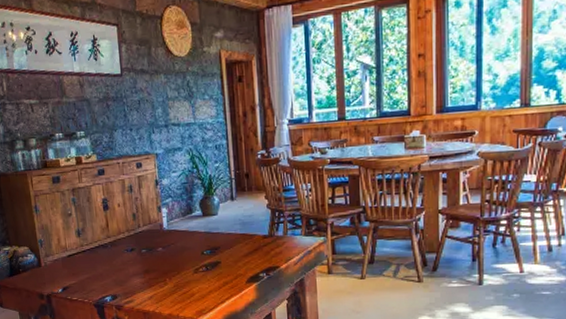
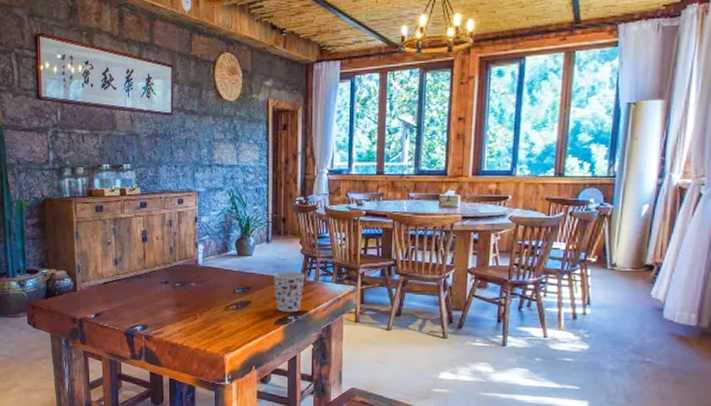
cup: none [240,227,273,270] -> present [272,271,305,313]

